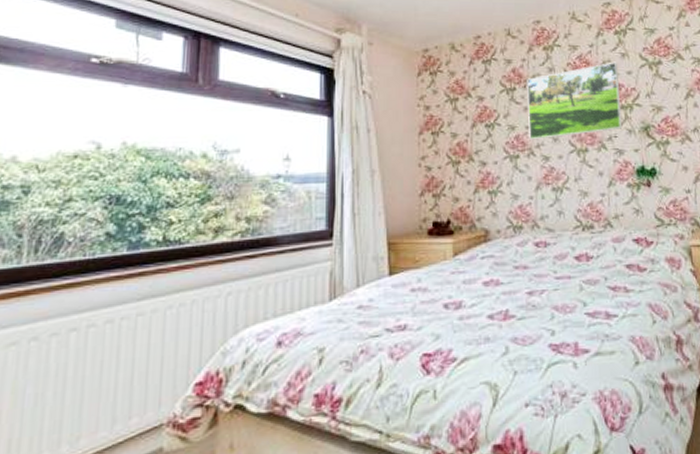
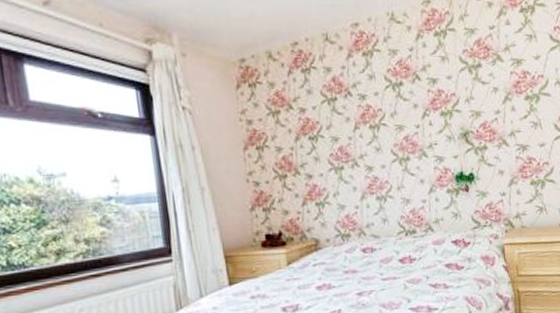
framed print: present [527,61,623,140] -> none [347,66,443,151]

